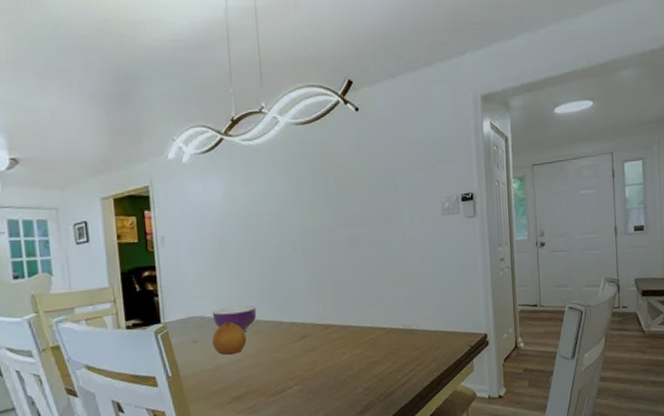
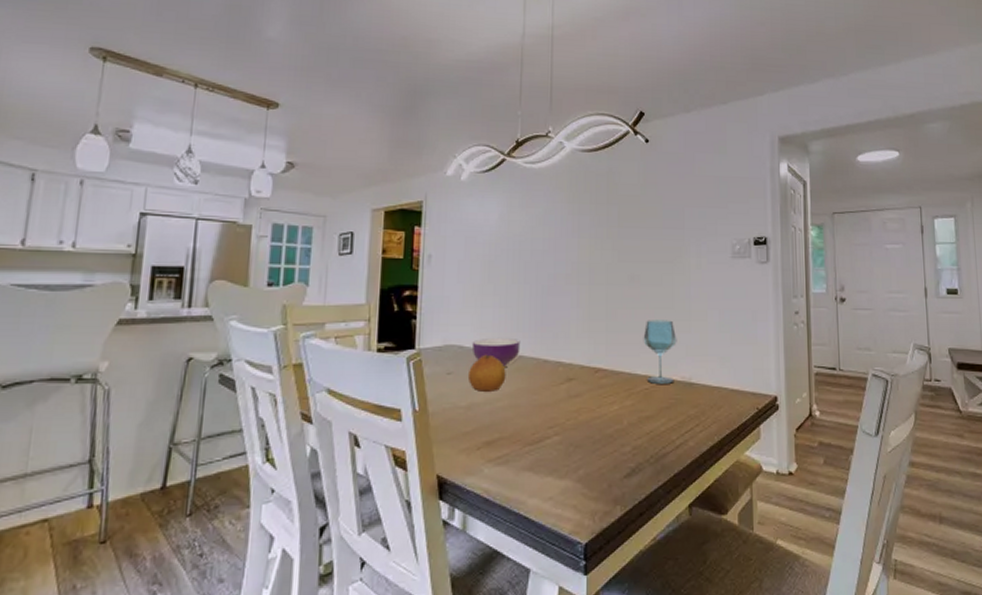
wine glass: none [366,276,397,334] -> present [643,320,677,385]

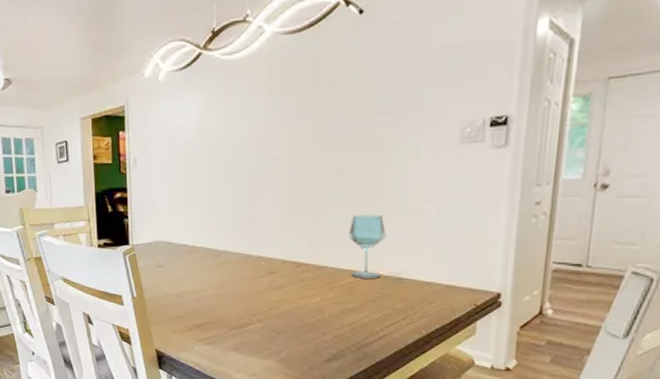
fruit: present [467,354,506,392] -> none [176,249,211,282]
bowl: present [471,337,521,368] -> none [178,234,223,262]

